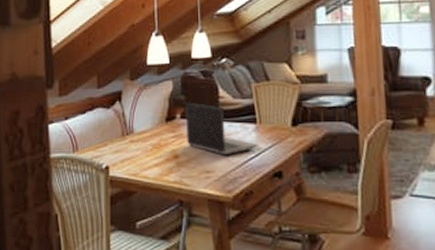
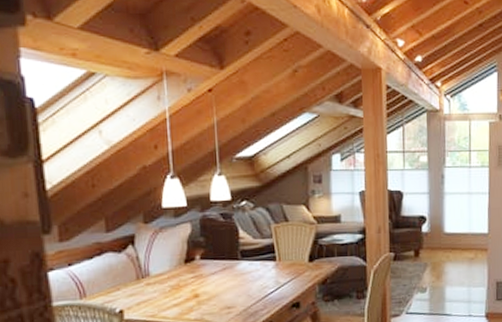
laptop computer: present [186,102,258,156] -> none [205,243,278,292]

